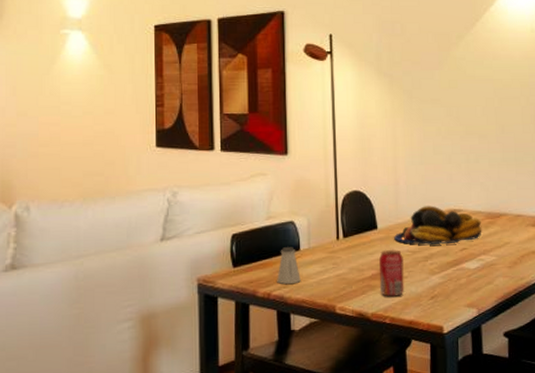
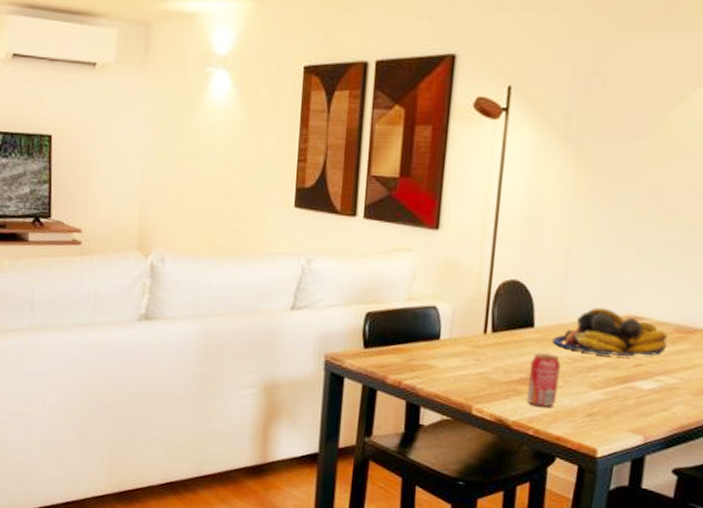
saltshaker: present [277,247,301,284] -> none [410,334,437,375]

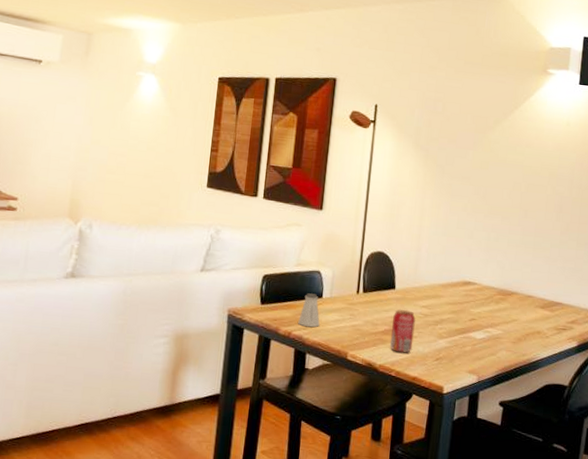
saltshaker: none [410,334,437,375] -> present [298,293,320,327]
fruit bowl: present [553,307,668,357] -> none [409,274,493,313]

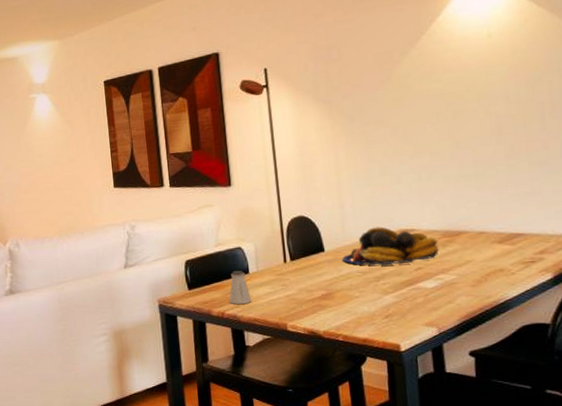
beverage can: present [389,309,416,354] -> none [328,270,356,317]
fruit bowl: none [409,274,493,313] -> present [342,226,439,265]

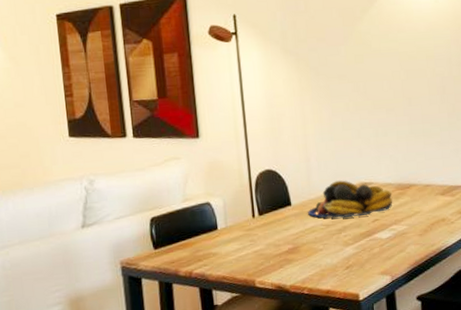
saltshaker: present [229,270,252,304] -> none [197,227,220,263]

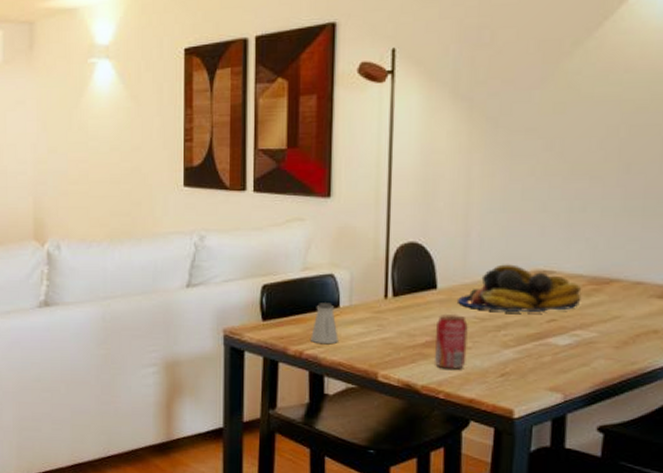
saltshaker: none [197,227,220,263] -> present [311,303,338,343]
beverage can: none [295,223,320,270] -> present [434,313,469,371]

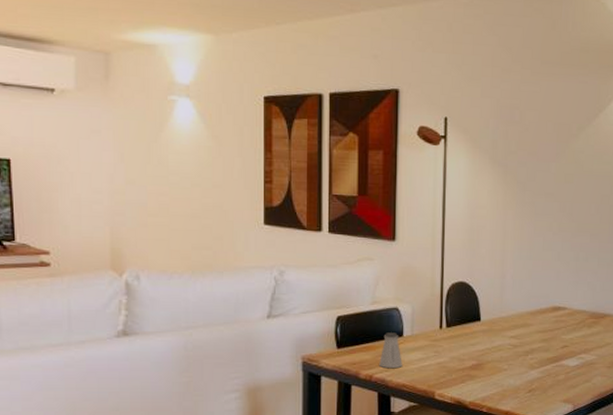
beverage can: present [434,313,469,371] -> none [478,341,505,389]
fruit bowl: present [458,264,582,312] -> none [497,301,585,340]

